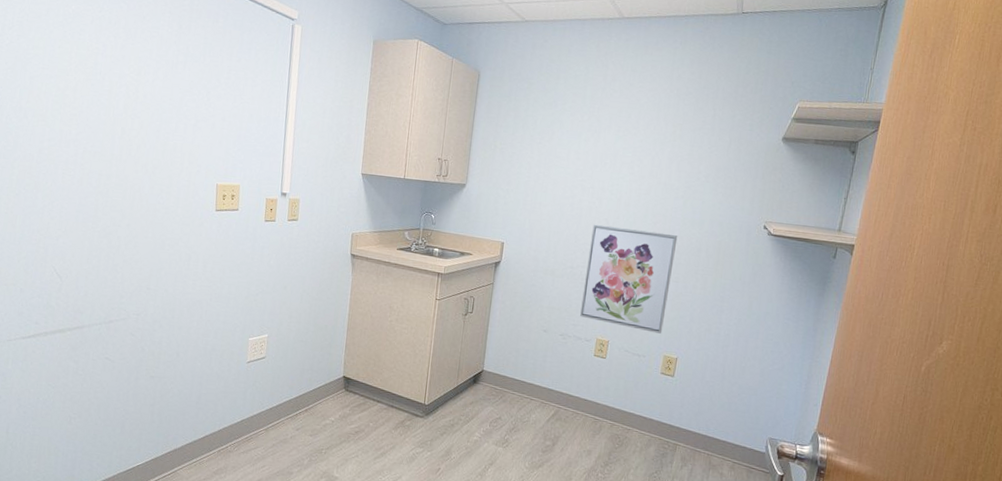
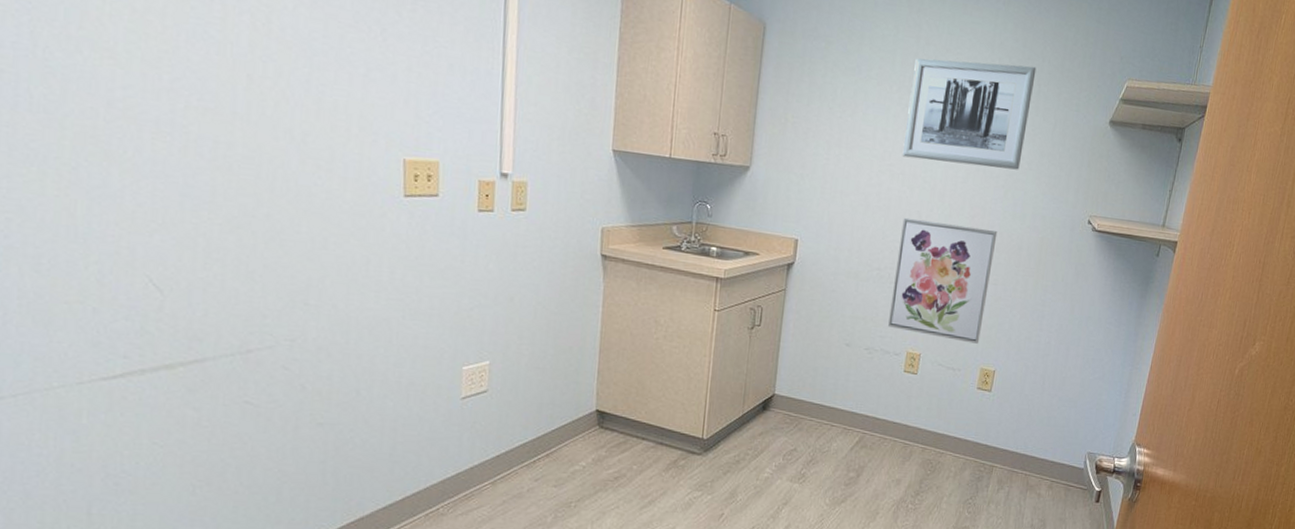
wall art: none [592,92,712,183] -> present [902,58,1037,170]

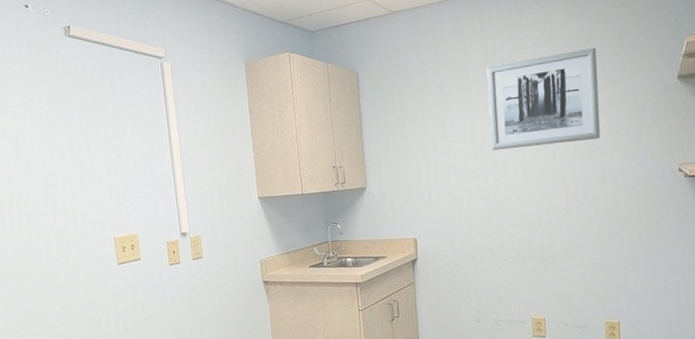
wall art: present [888,217,998,344] -> none [504,196,598,301]

